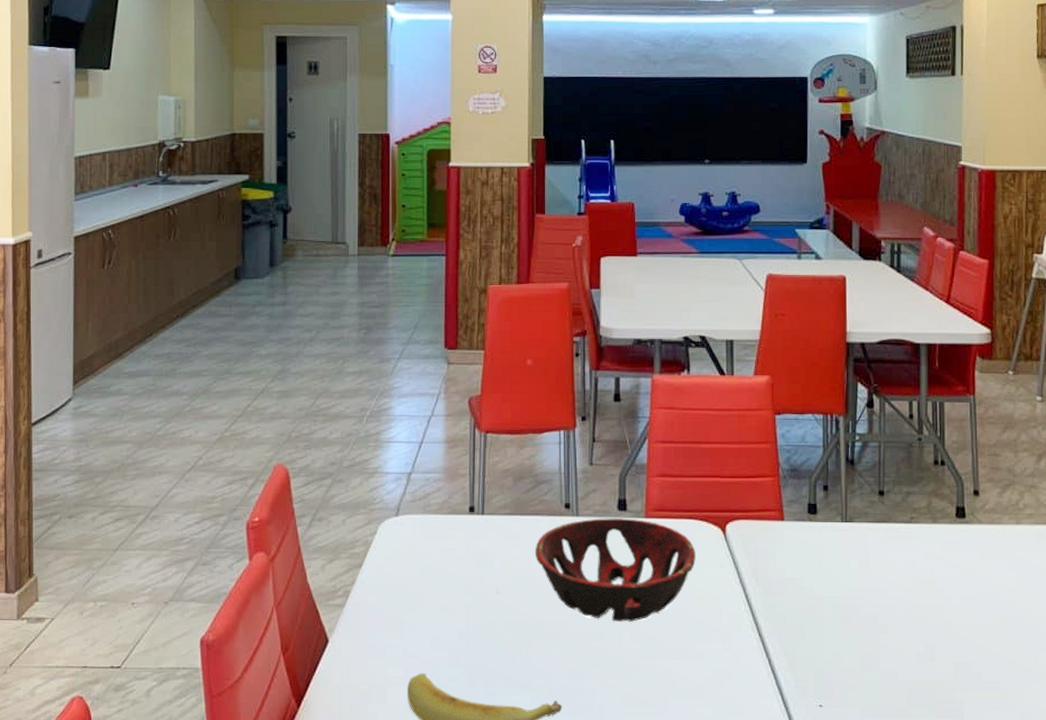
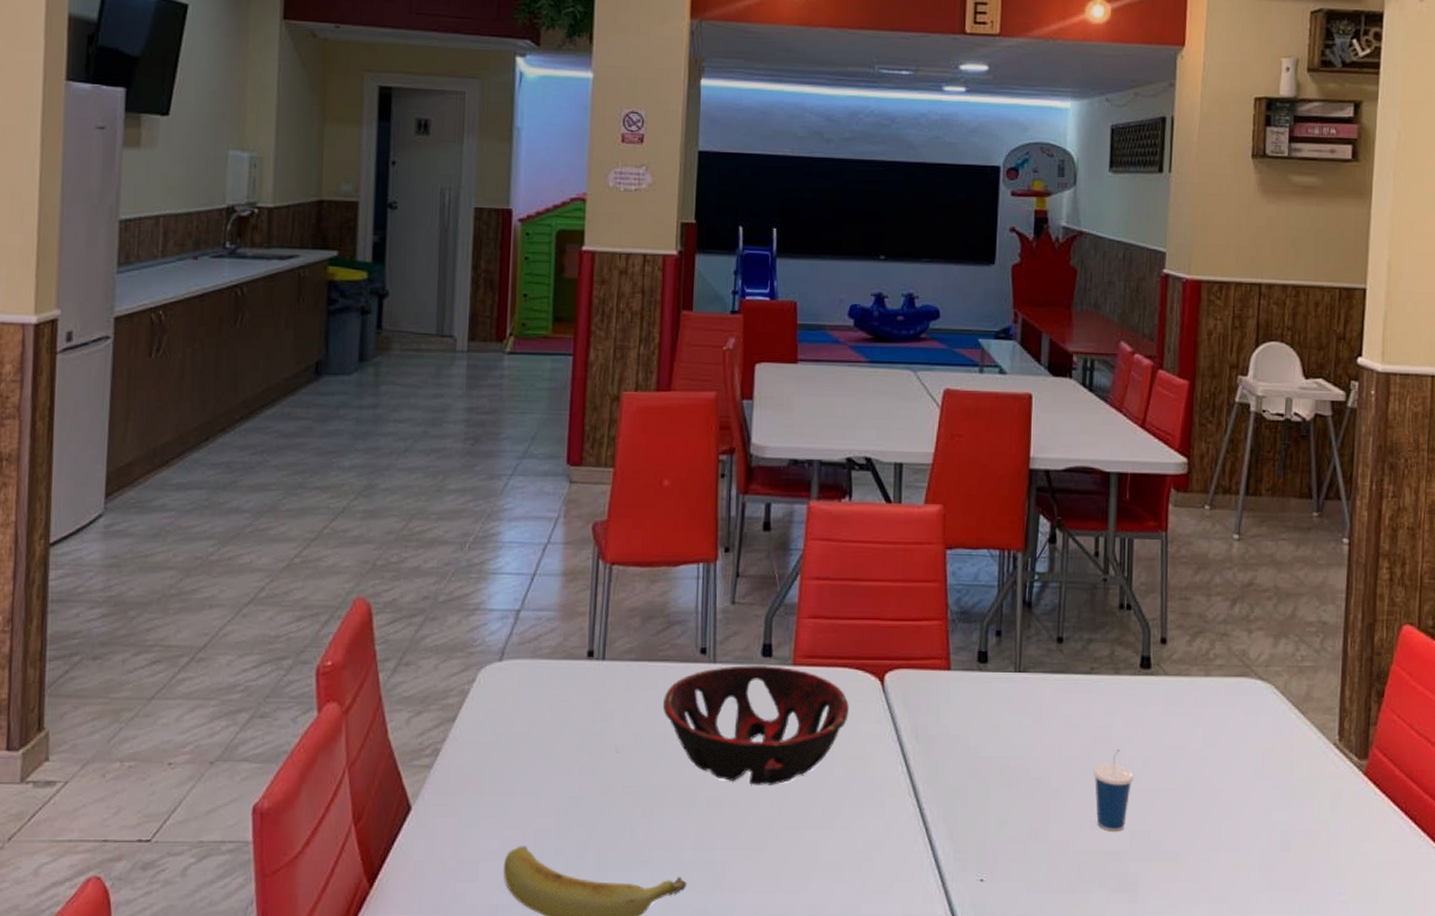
cup: none [916,590,955,663] -> present [1092,749,1134,831]

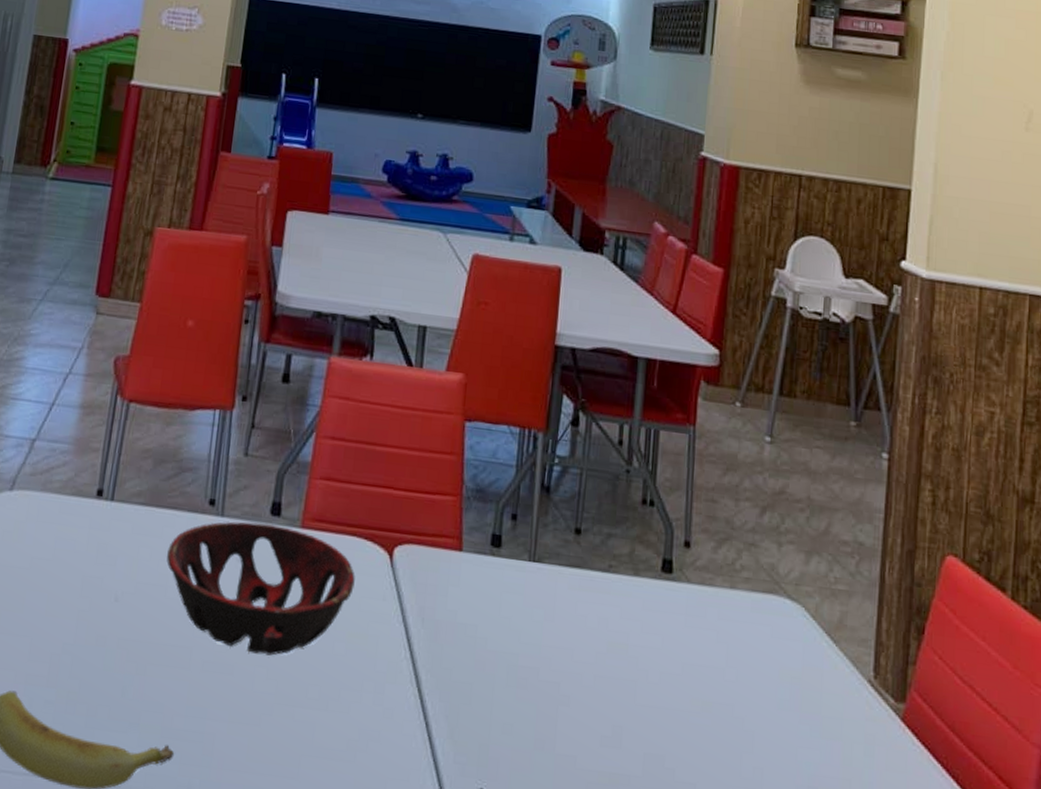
cup: present [1092,749,1134,831] -> none [606,659,650,752]

